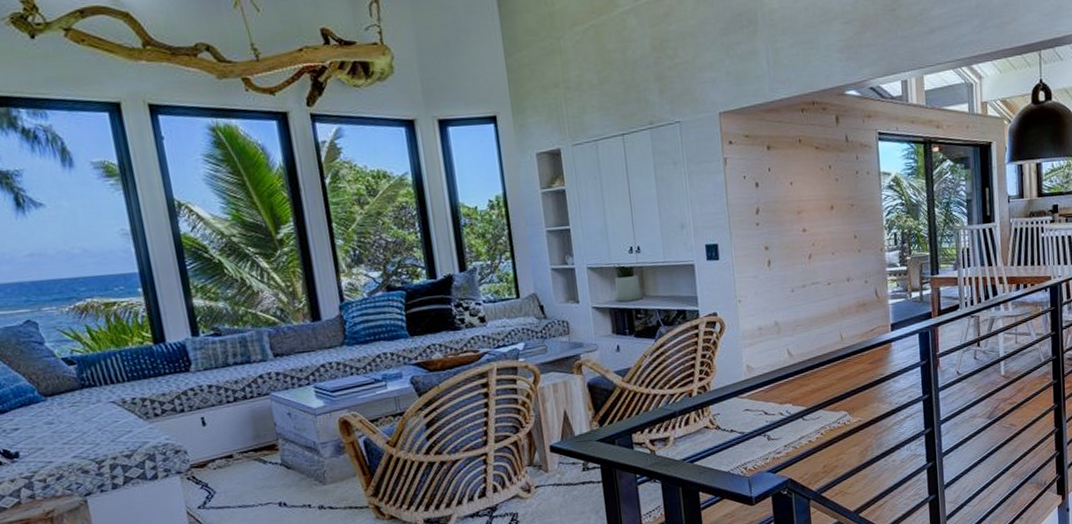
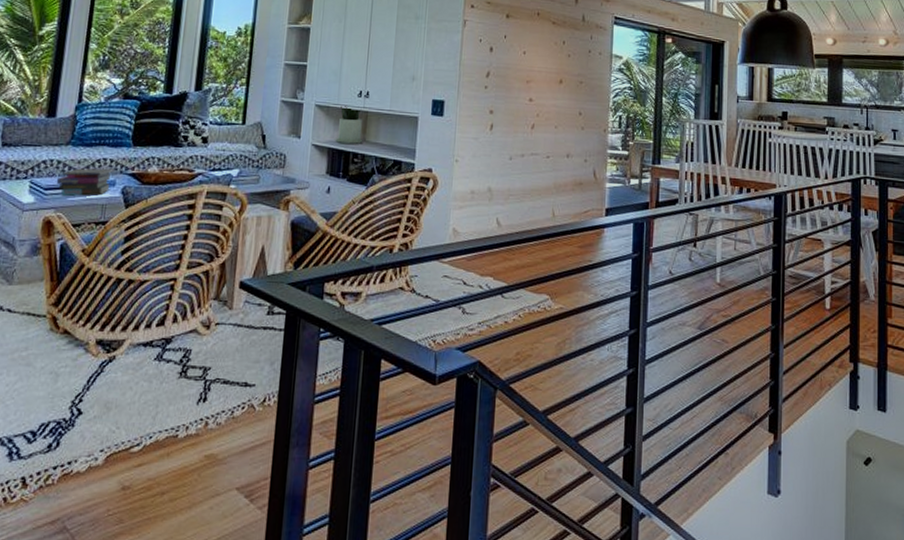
books: none [340,361,398,396] -> present [56,168,114,197]

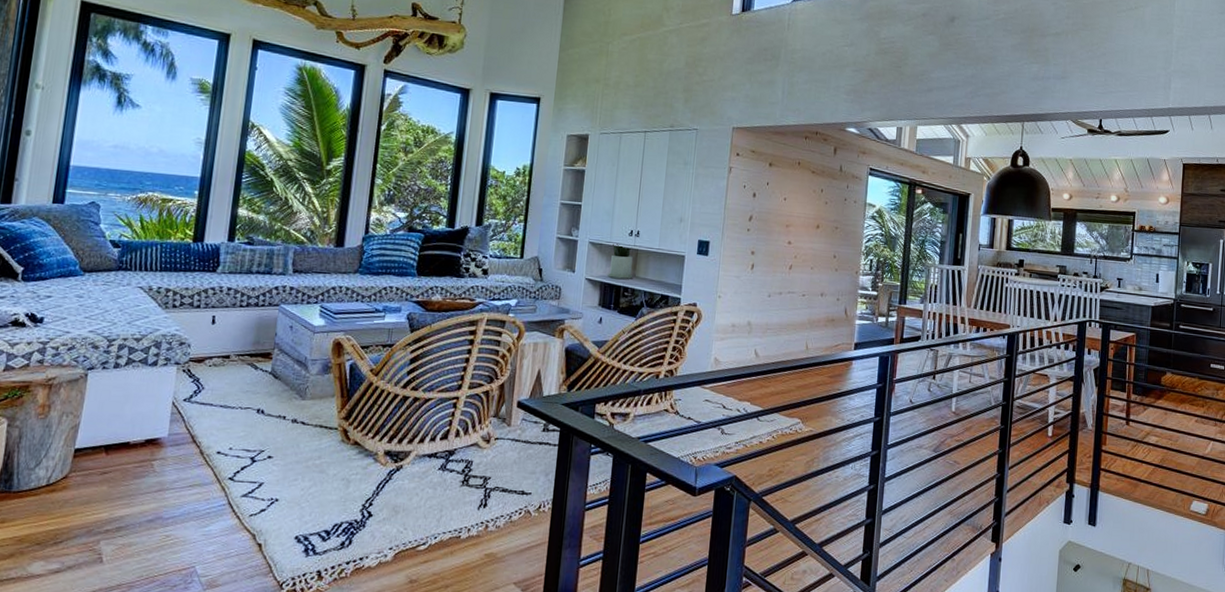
books: present [56,168,114,197] -> none [345,295,399,321]

